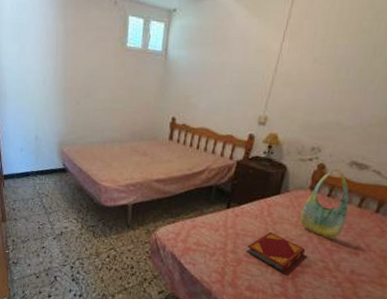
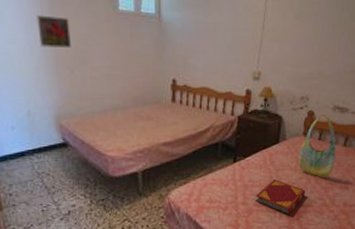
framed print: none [51,49,80,81] -> present [37,15,71,49]

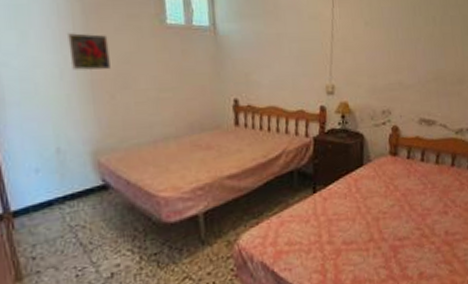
hardback book: present [255,179,306,216] -> none [342,209,401,253]
tote bag: present [299,114,336,178] -> none [387,128,429,203]

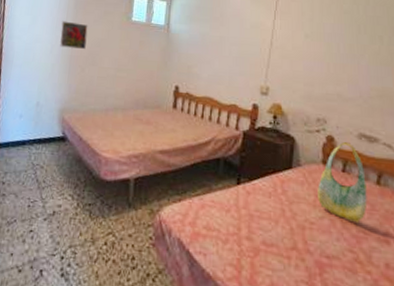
tote bag: none [387,128,429,203] -> present [318,141,368,223]

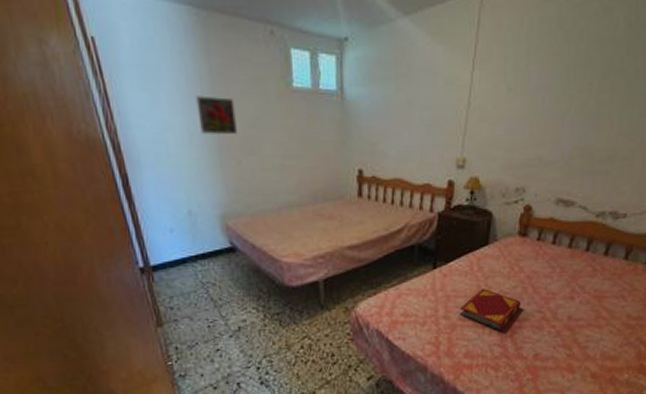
hardback book: none [263,212,330,267] -> present [459,288,521,332]
tote bag: present [318,141,368,223] -> none [512,209,559,287]

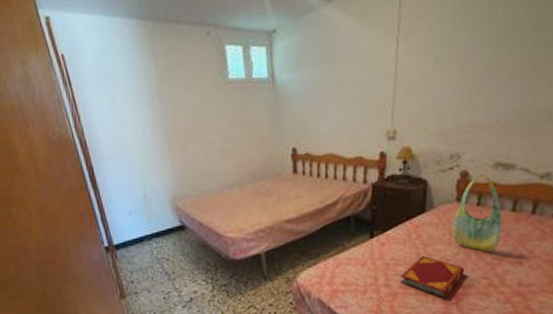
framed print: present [196,96,237,136] -> none [146,94,182,128]
tote bag: none [512,209,559,287] -> present [452,173,502,252]

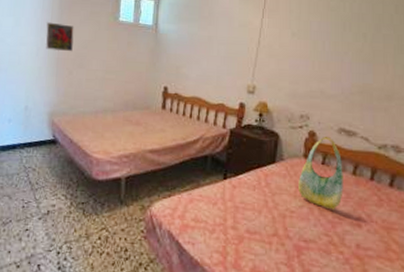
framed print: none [146,94,182,128] -> present [45,22,74,52]
hardback book: present [400,255,465,299] -> none [247,203,308,250]

